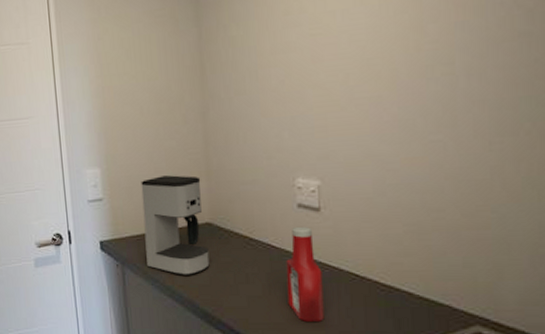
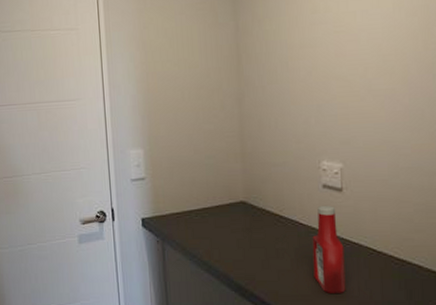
coffee maker: present [141,175,210,275] -> none [181,156,244,251]

